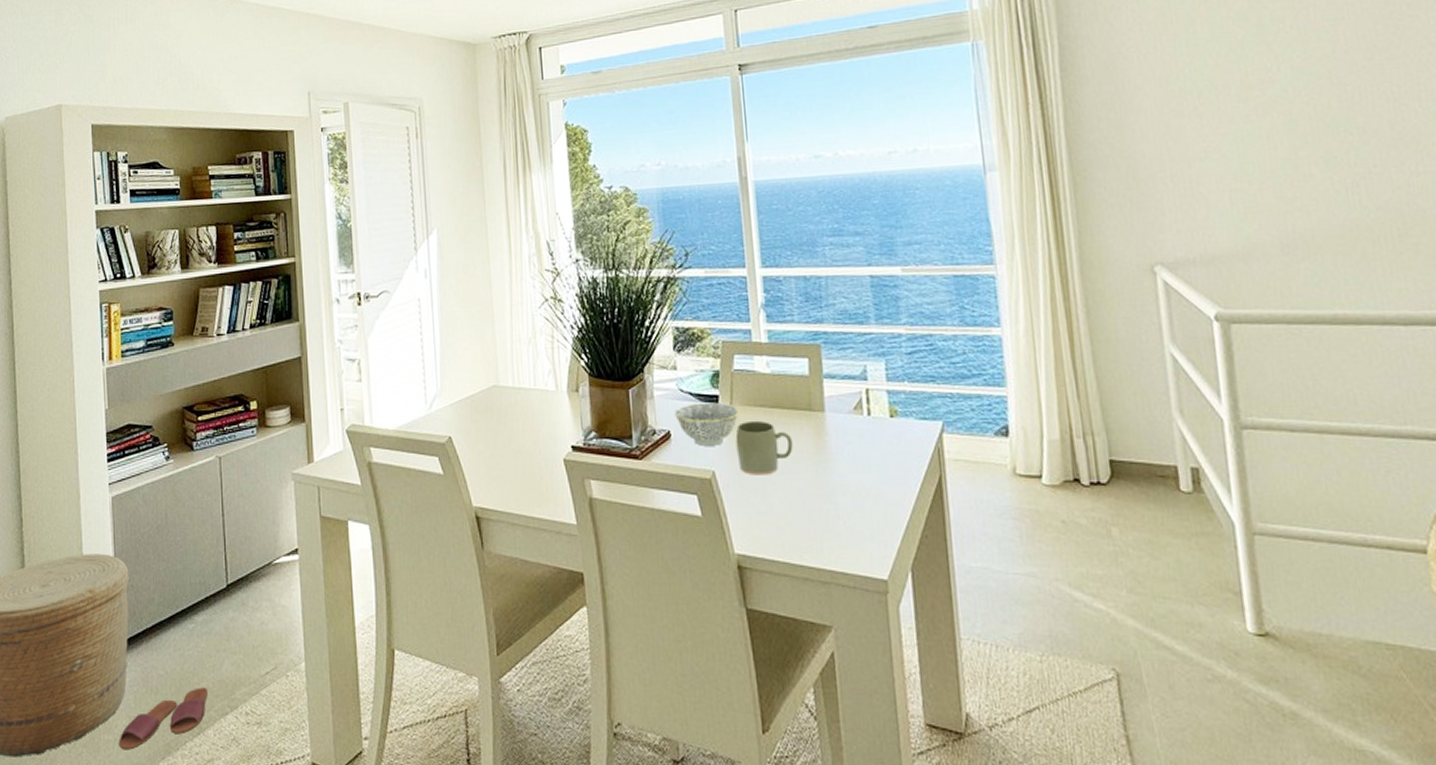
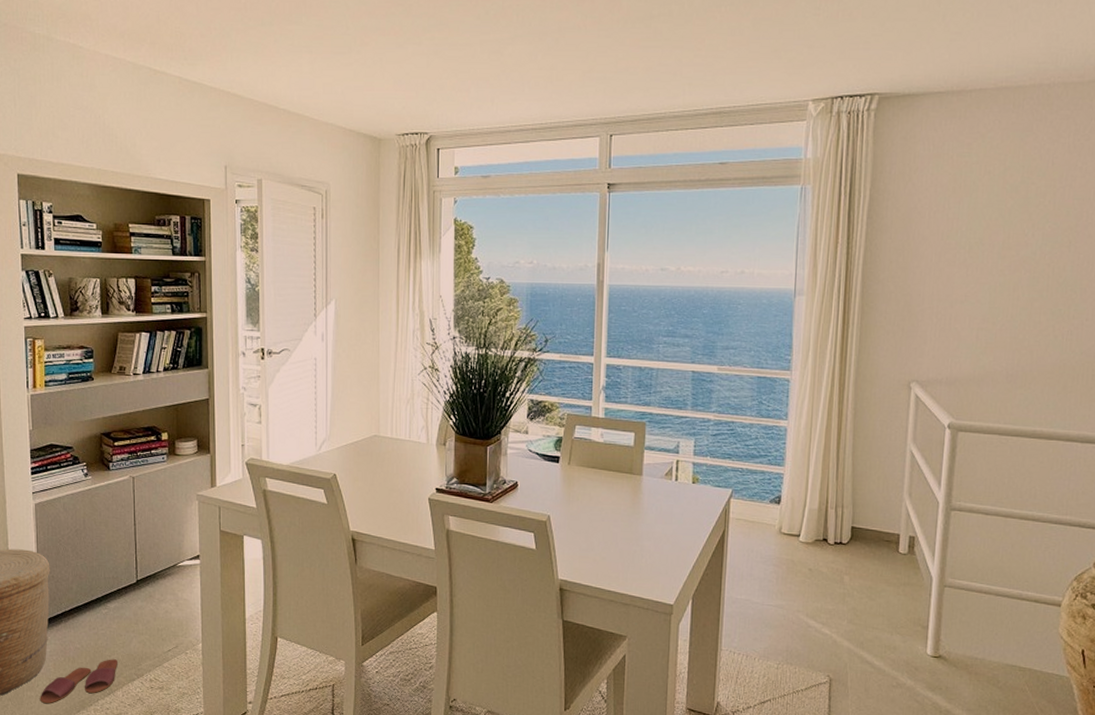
bowl: present [674,402,740,446] -> none [523,461,575,496]
mug: present [735,420,793,475] -> none [569,478,614,521]

